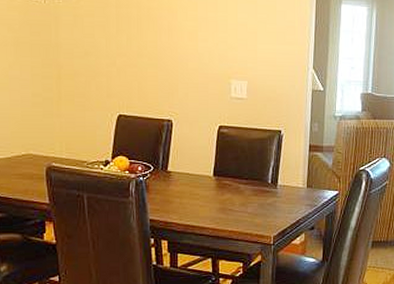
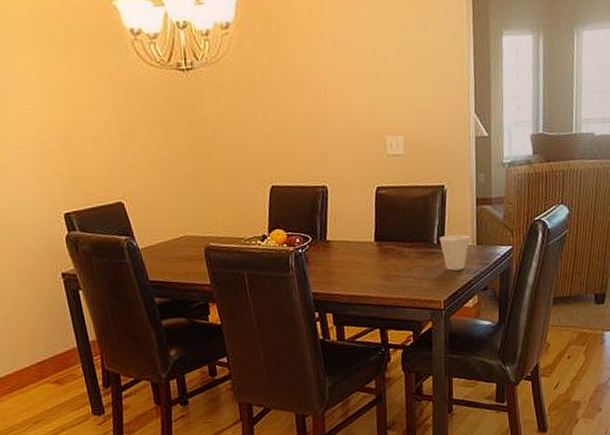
cup: none [273,176,302,209] -> present [439,234,471,271]

